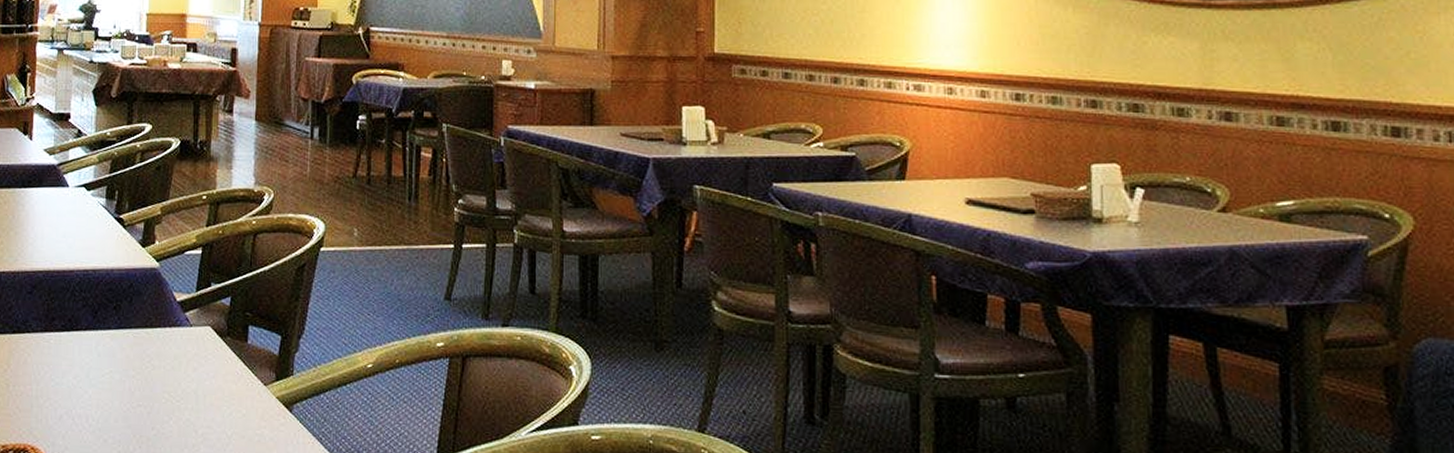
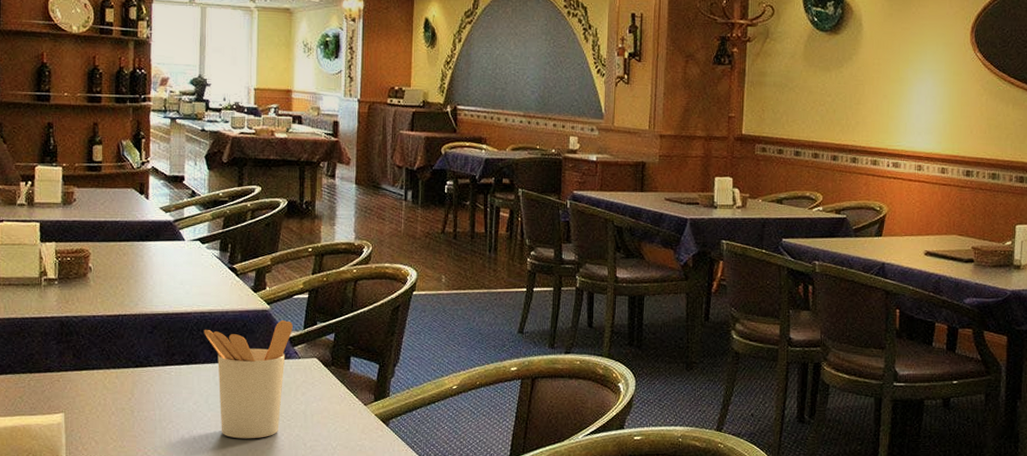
utensil holder: none [86,279,184,423] -> present [204,319,293,439]

